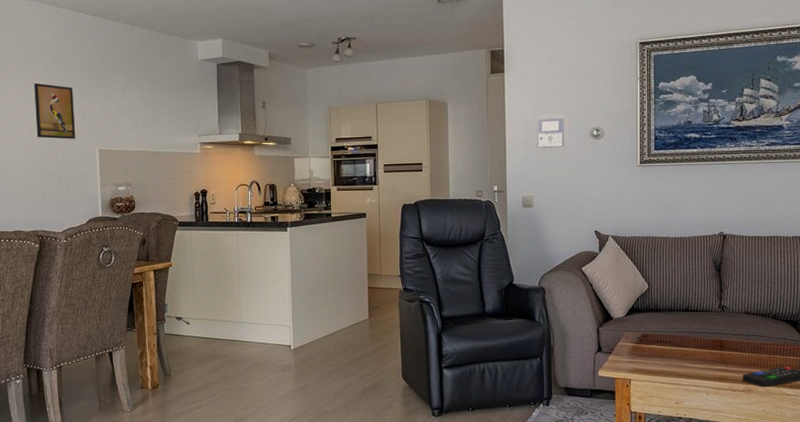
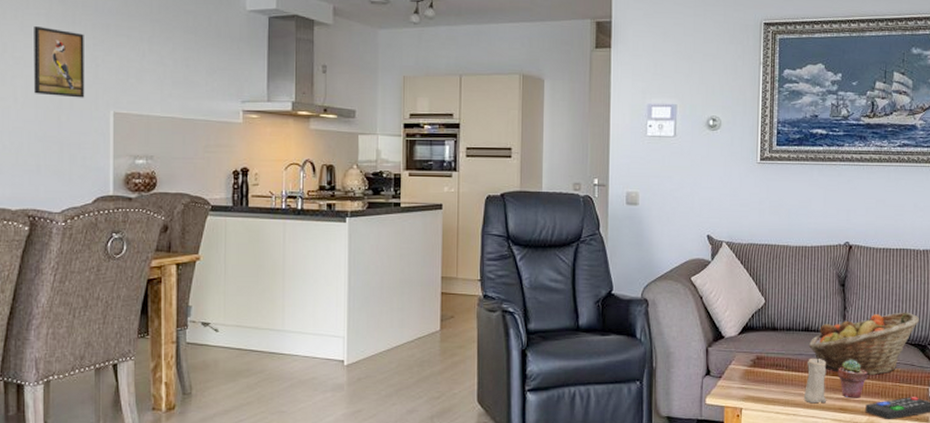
candle: none [685,332,707,374] -> present [803,355,827,404]
fruit basket: none [689,292,790,348] -> present [808,312,919,375]
potted succulent: none [716,334,744,369] -> present [837,359,868,398]

